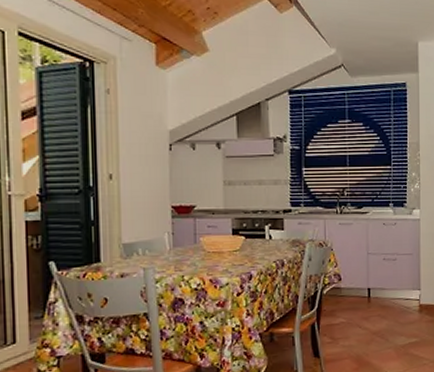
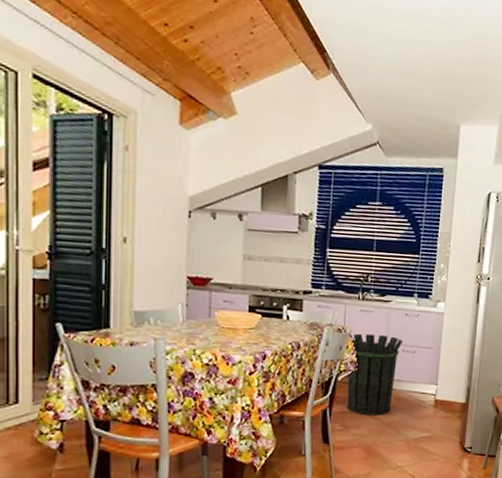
waste bin: none [330,245,384,326] -> present [347,333,404,416]

